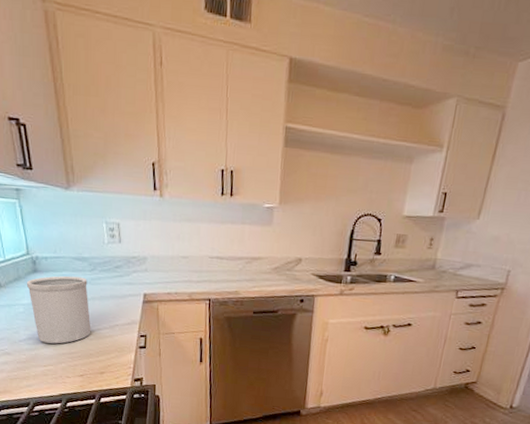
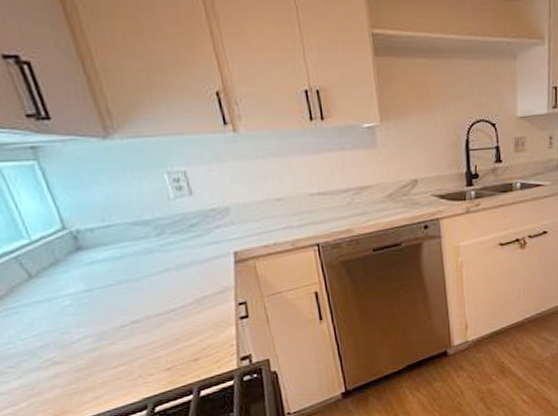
utensil holder: present [26,275,91,344] -> none [68,245,172,338]

